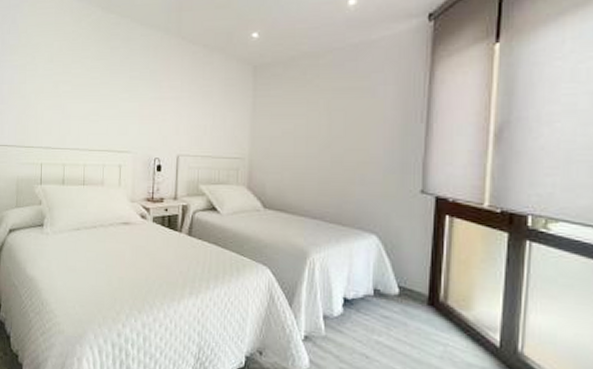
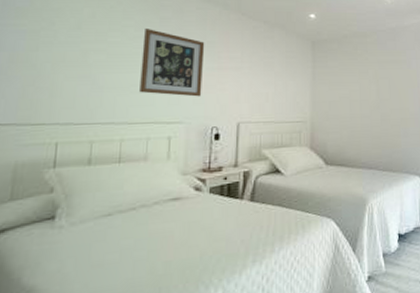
wall art: none [96,59,148,127] -> present [139,29,205,97]

